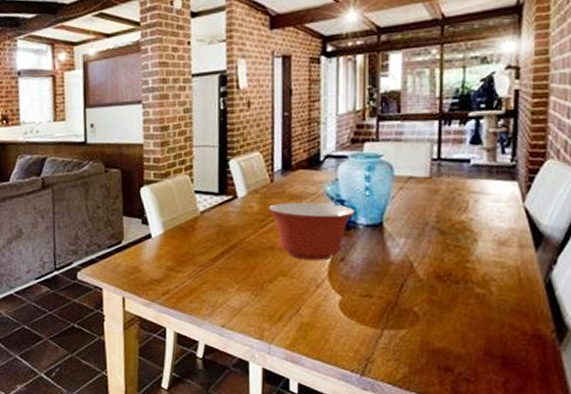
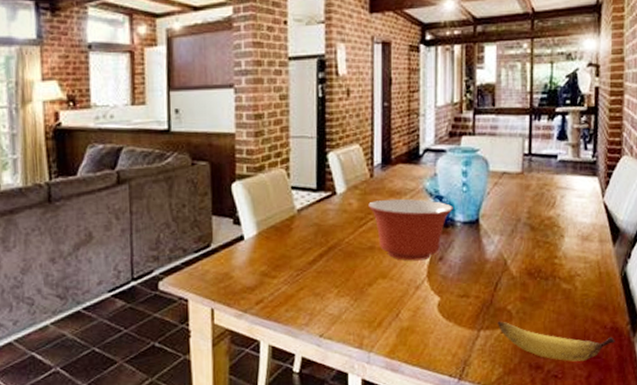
banana: none [402,322,538,366] -> present [497,321,615,362]

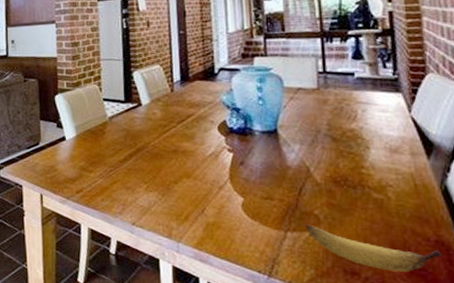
mixing bowl: present [368,198,453,261] -> none [170,110,251,164]

